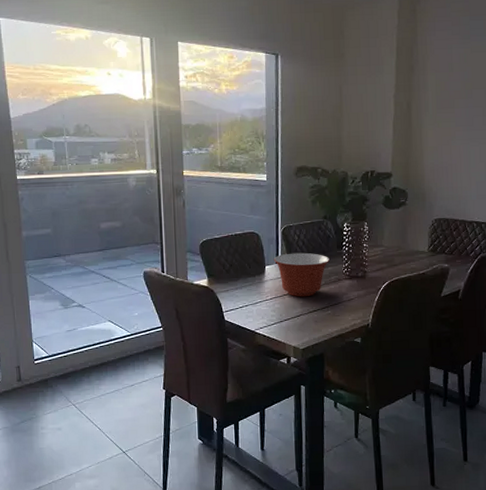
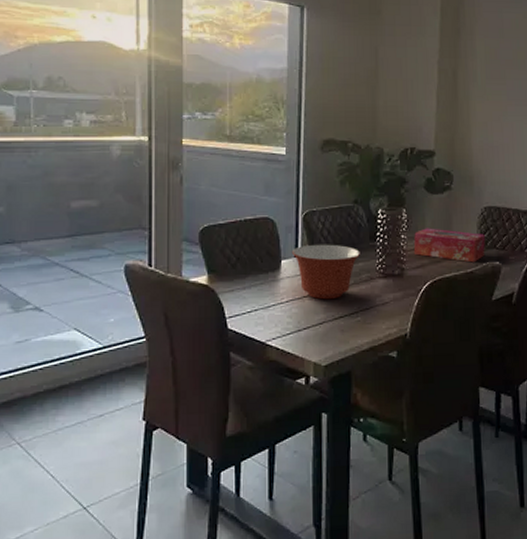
tissue box: none [374,237,435,266] -> present [413,228,485,263]

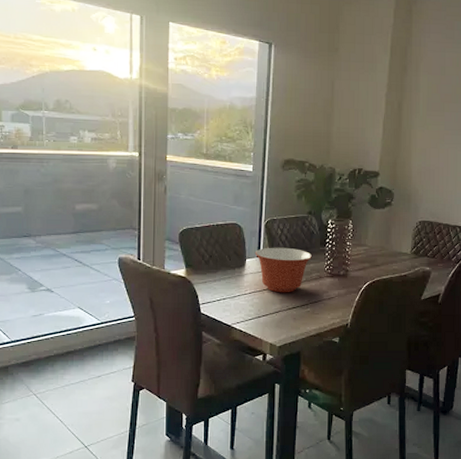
tissue box: present [413,228,485,263] -> none [357,237,418,268]

